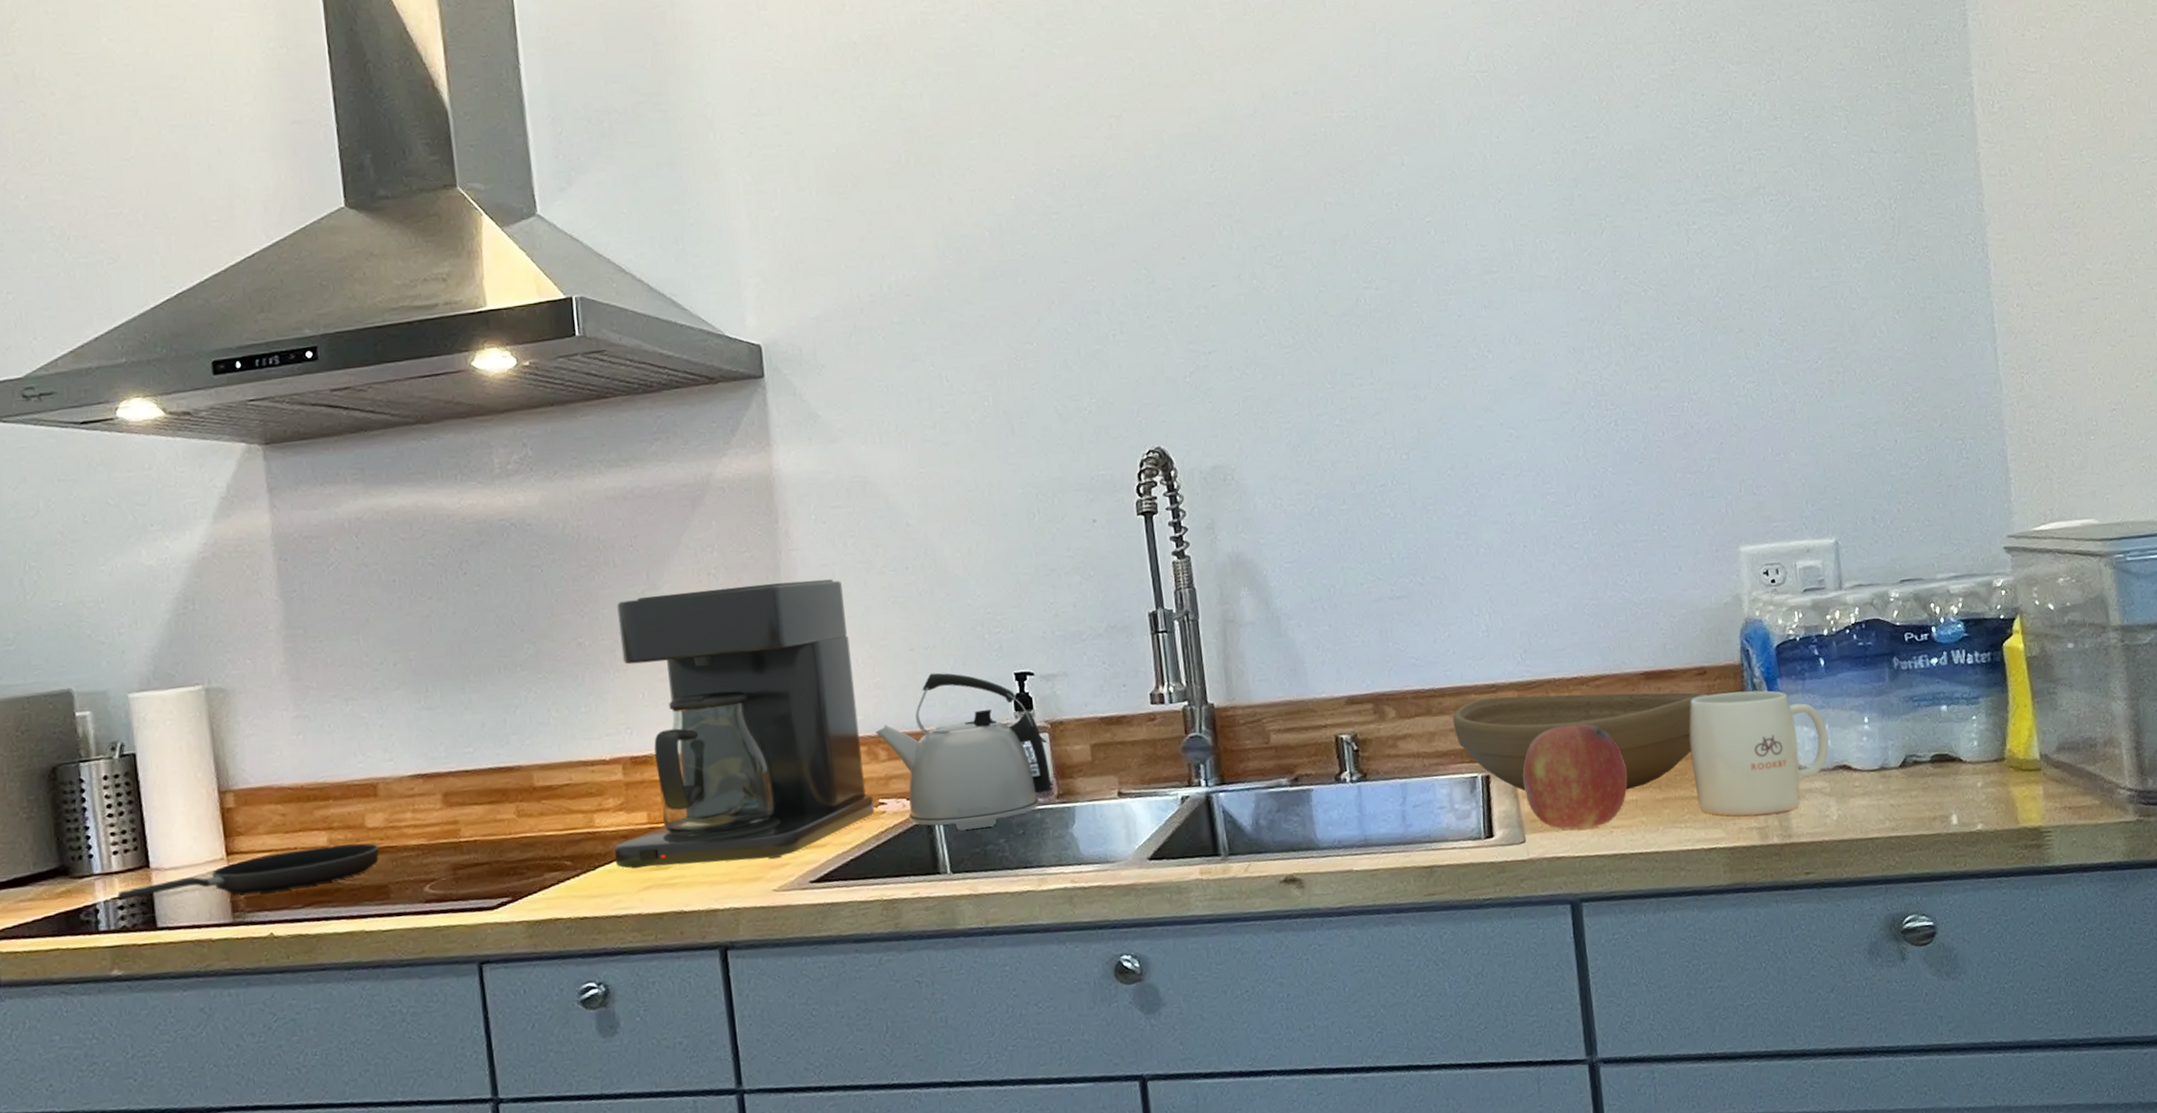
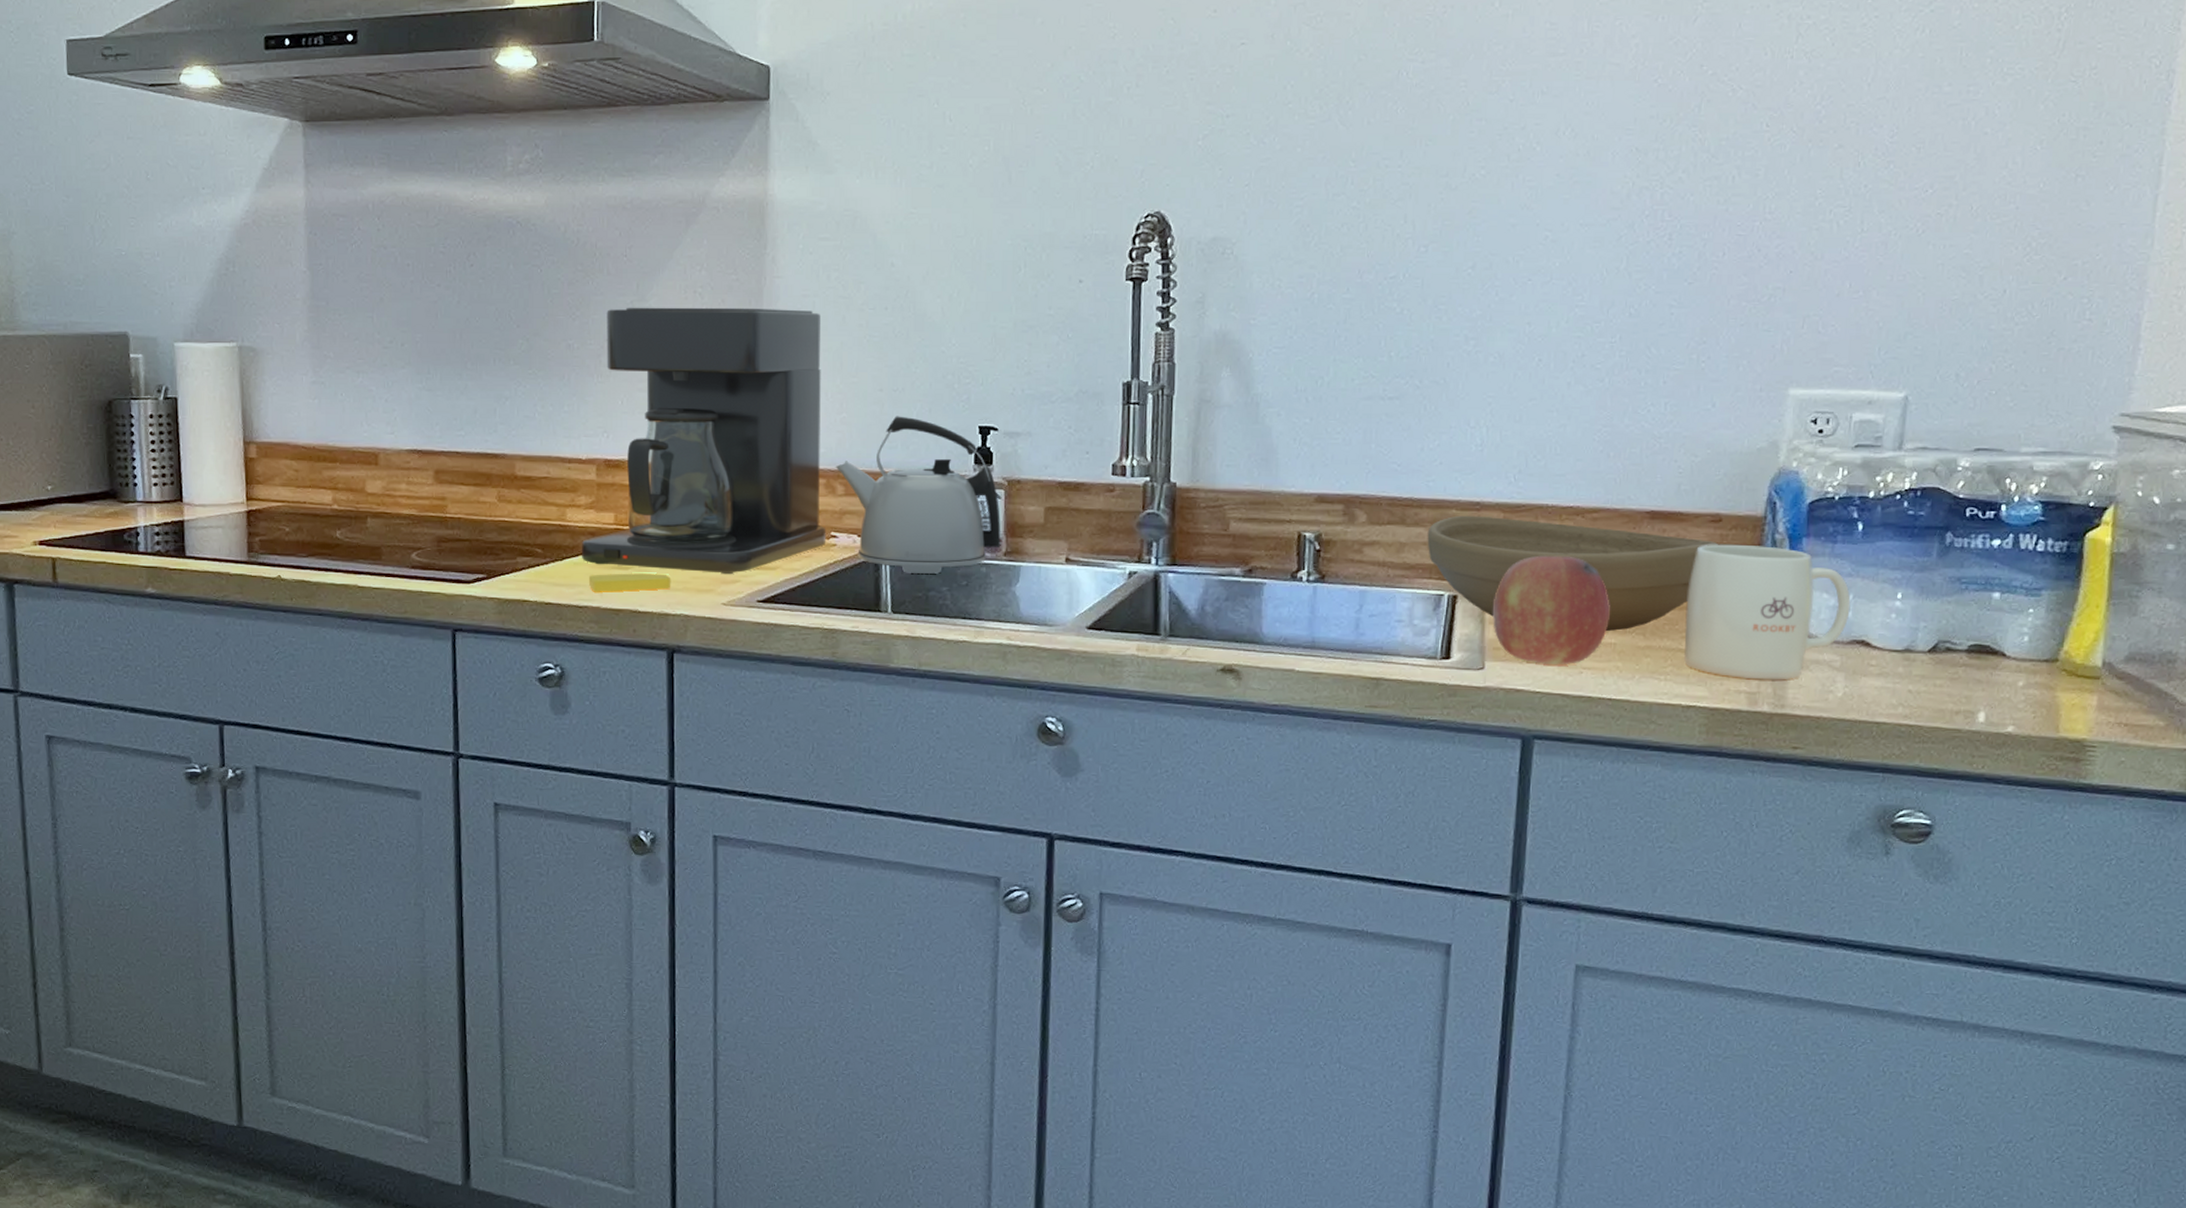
frying pan: present [117,843,380,900] -> none [155,504,376,538]
sponge: none [625,867,717,900] -> present [588,573,671,593]

